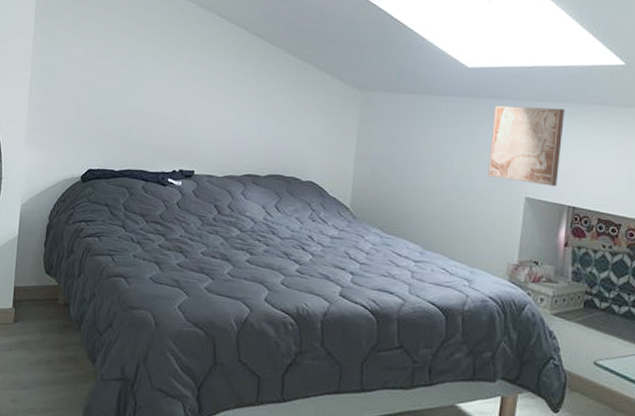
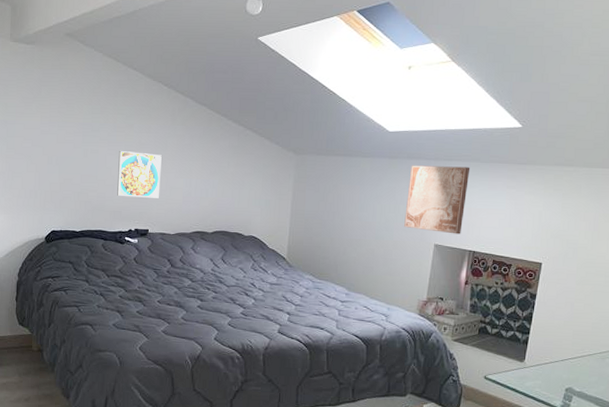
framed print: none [162,84,212,137] -> present [117,151,162,198]

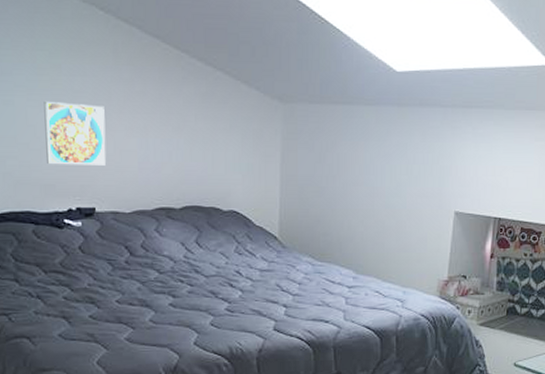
wall art: present [404,165,470,234] -> none [419,114,494,198]

